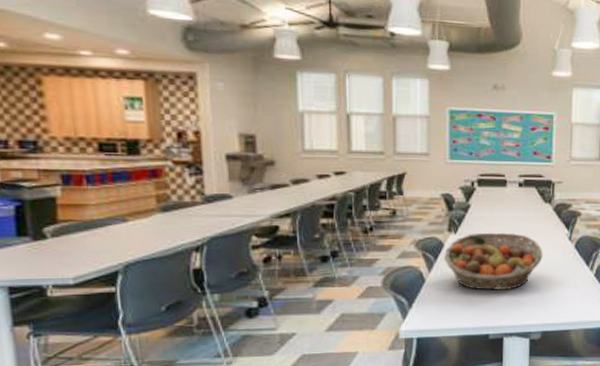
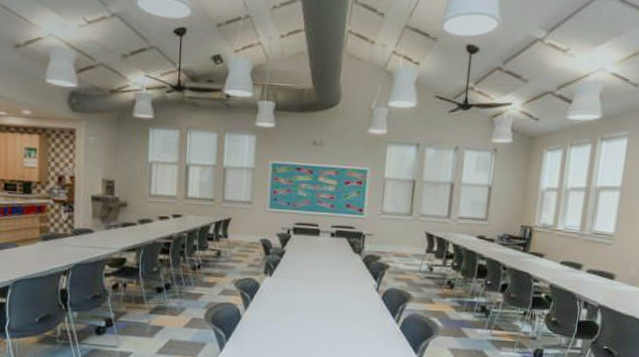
fruit basket: present [444,232,543,291] -> none [259,277,350,334]

